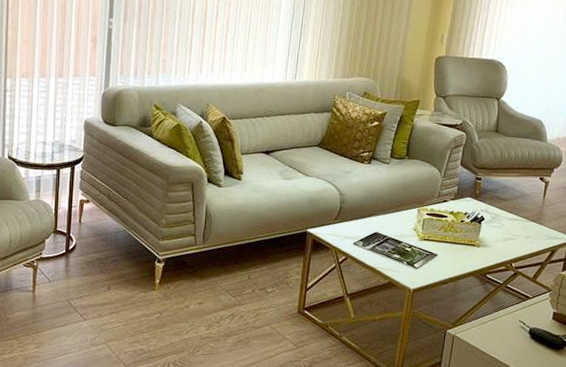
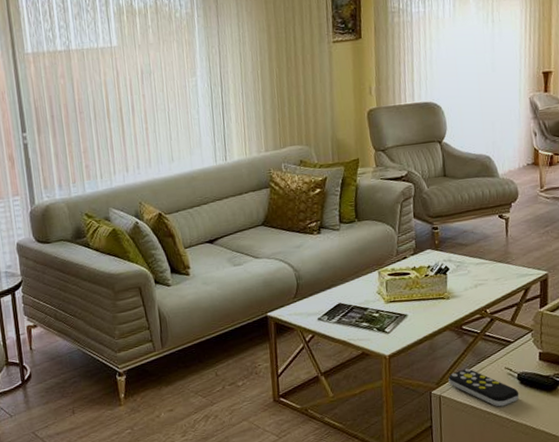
remote control: none [464,314,528,356] -> present [448,368,520,407]

